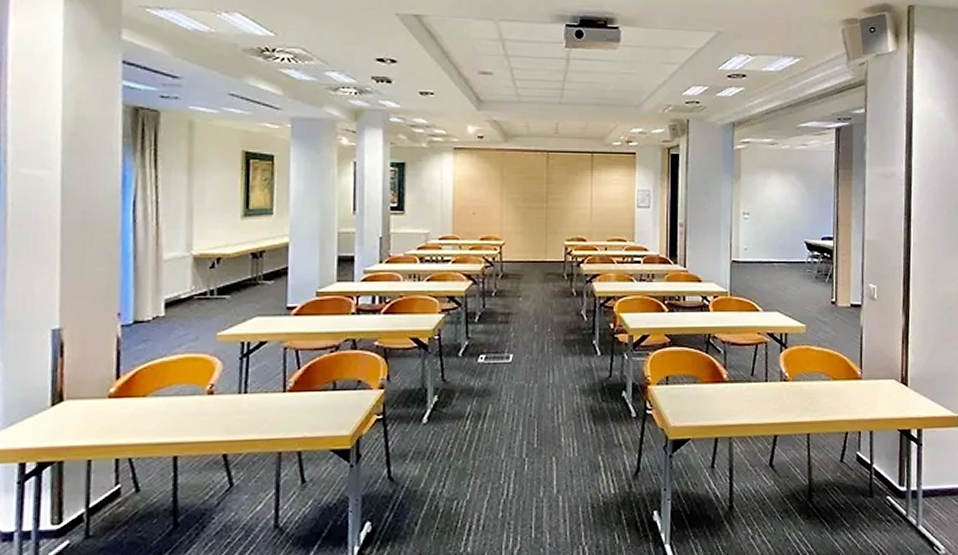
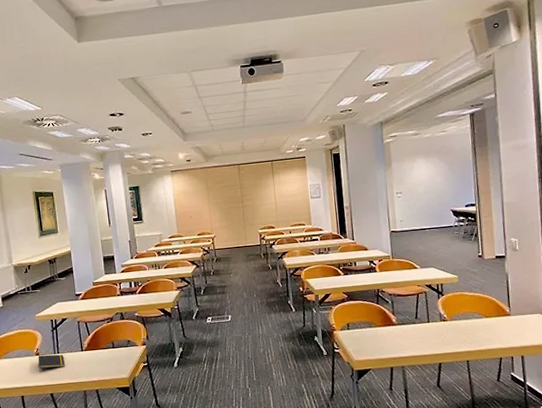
notepad: none [208,394,254,421] -> present [38,354,65,373]

